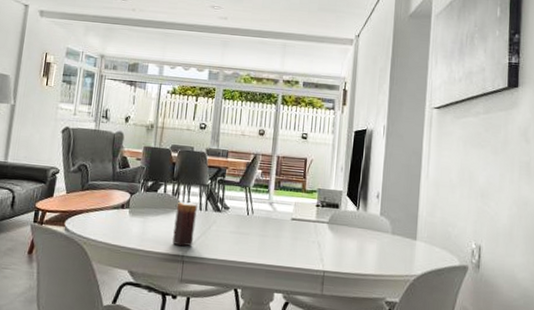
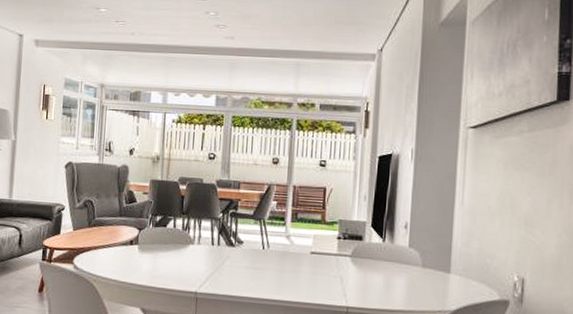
candle: present [172,201,197,247] -> none [184,236,209,283]

